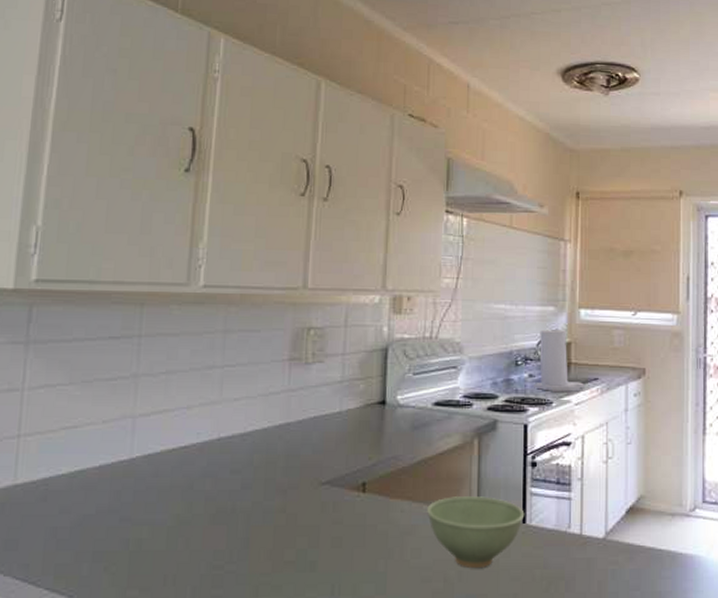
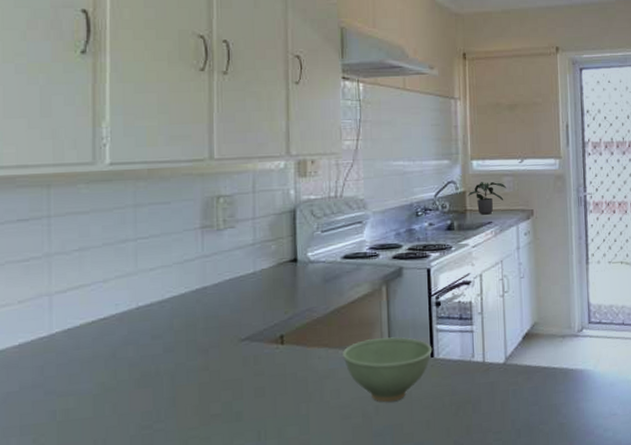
paper towel: present [534,330,585,392] -> none [434,180,481,237]
potted plant: none [573,333,617,370] -> present [467,182,507,215]

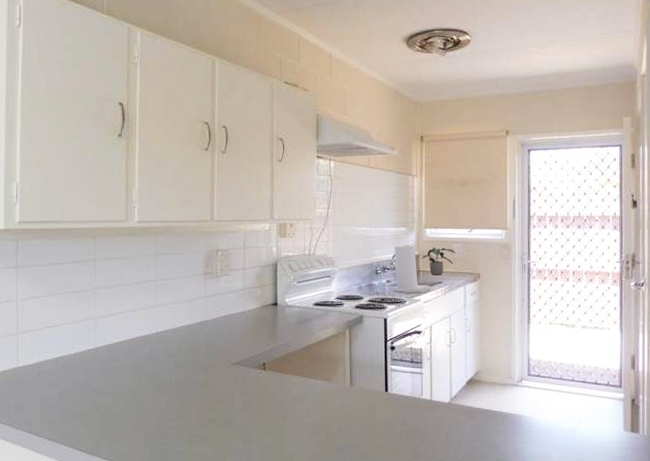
bowl: present [343,337,433,402] -> none [312,372,387,424]
paper towel: none [434,180,481,237] -> present [391,245,432,293]

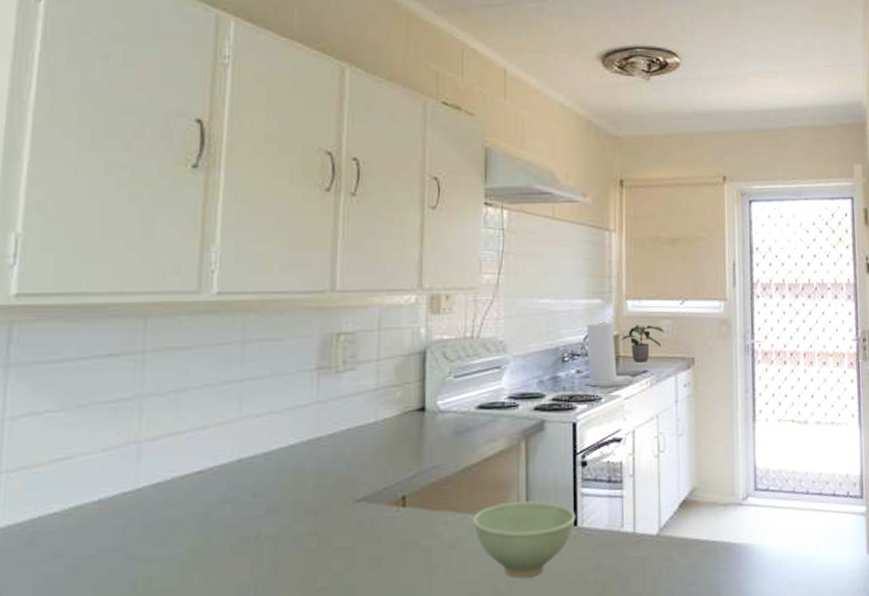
bowl: none [312,372,387,424] -> present [473,501,576,578]

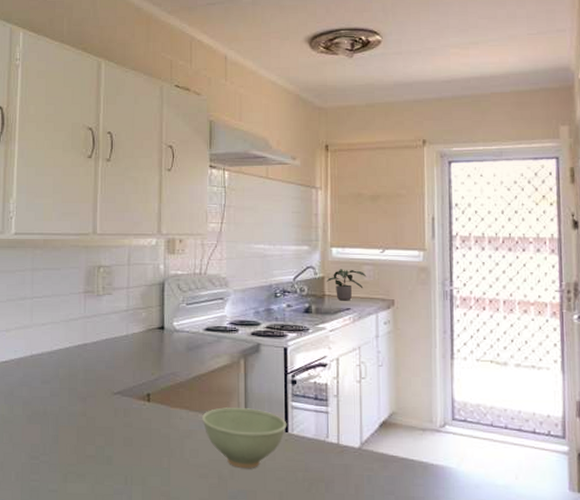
paper towel: present [582,323,635,387] -> none [292,266,339,320]

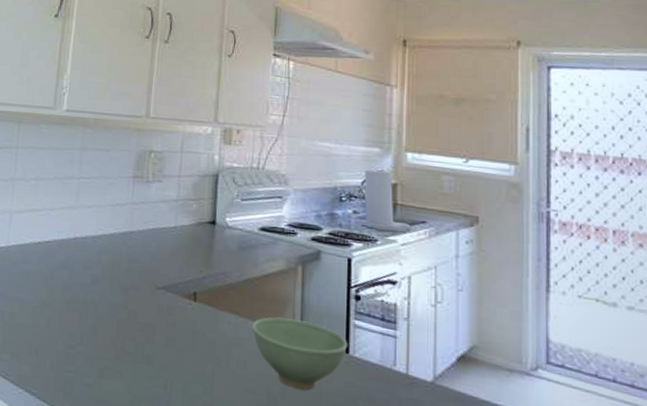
paper towel: none [292,266,339,320] -> present [358,169,412,233]
potted plant: present [326,269,367,301] -> none [399,176,447,213]

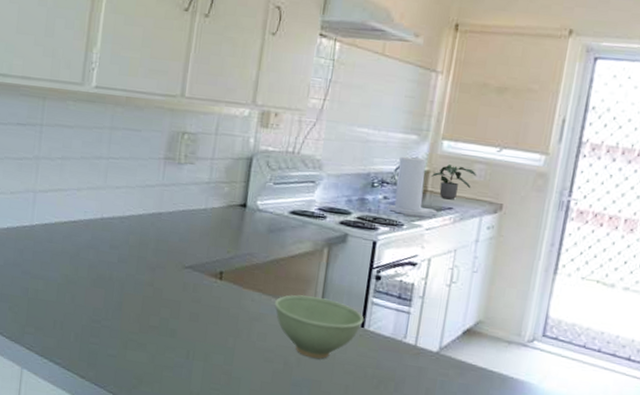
potted plant: none [399,176,447,213] -> present [431,164,477,200]

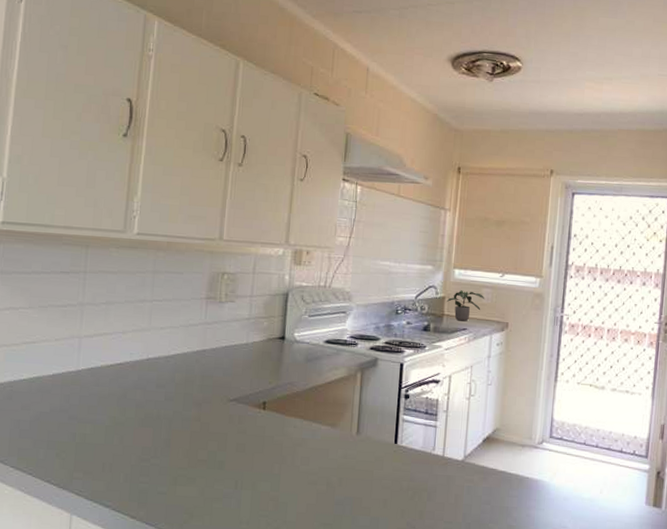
bowl: present [275,294,365,359] -> none [315,418,397,477]
paper towel: present [387,156,439,218] -> none [410,285,455,339]

